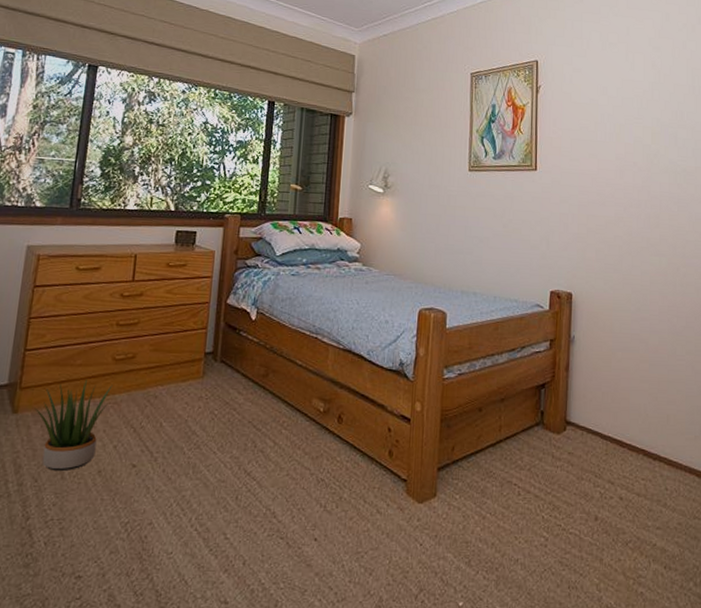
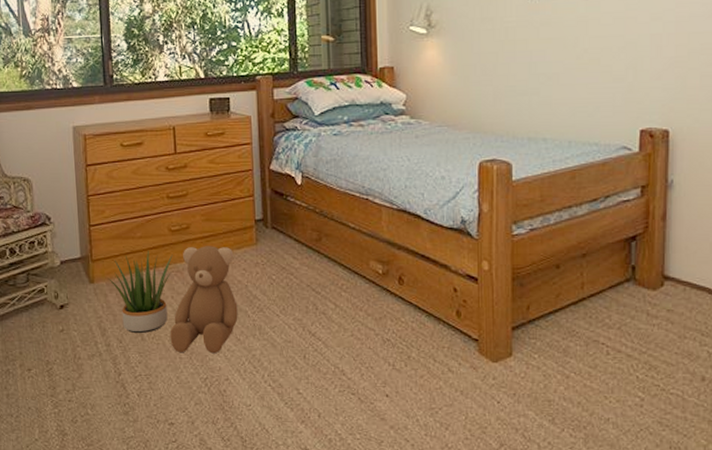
teddy bear: none [93,377,178,493] -> present [170,246,238,353]

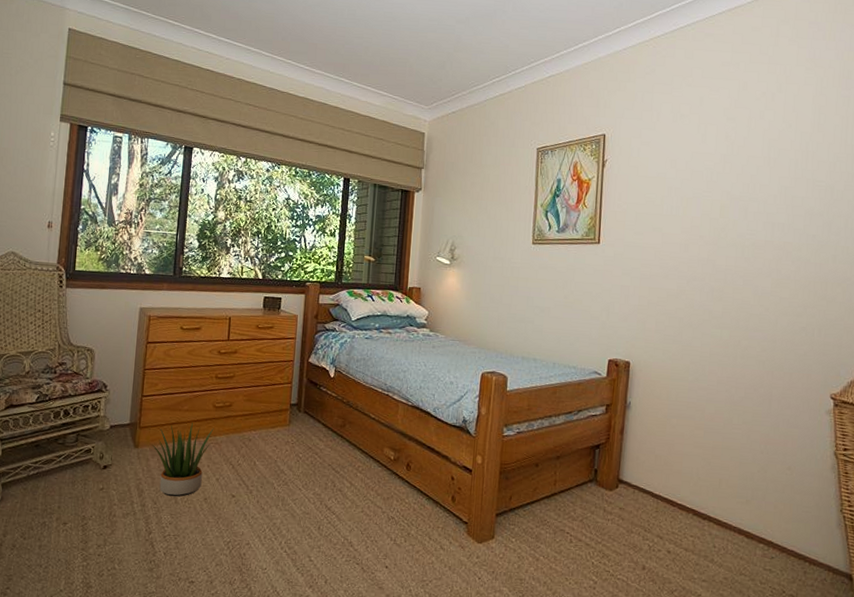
teddy bear: present [170,246,238,353] -> none [201,423,268,519]

